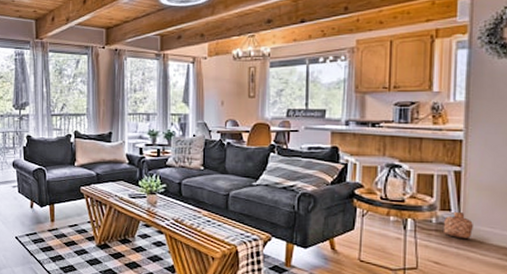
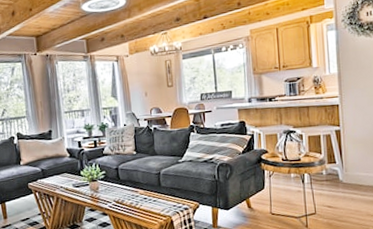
basket: present [444,211,473,239] -> none [332,162,354,185]

